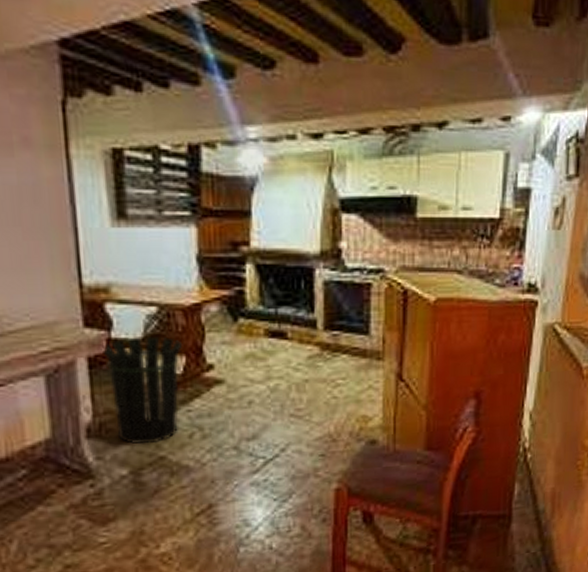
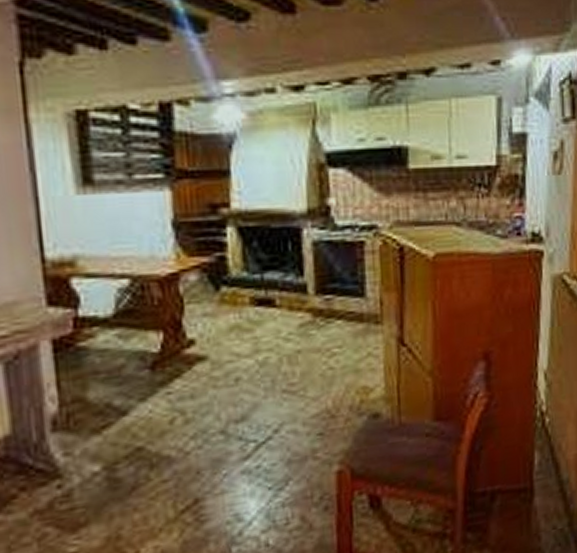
waste bin: present [101,336,182,445] -> none [67,311,159,435]

